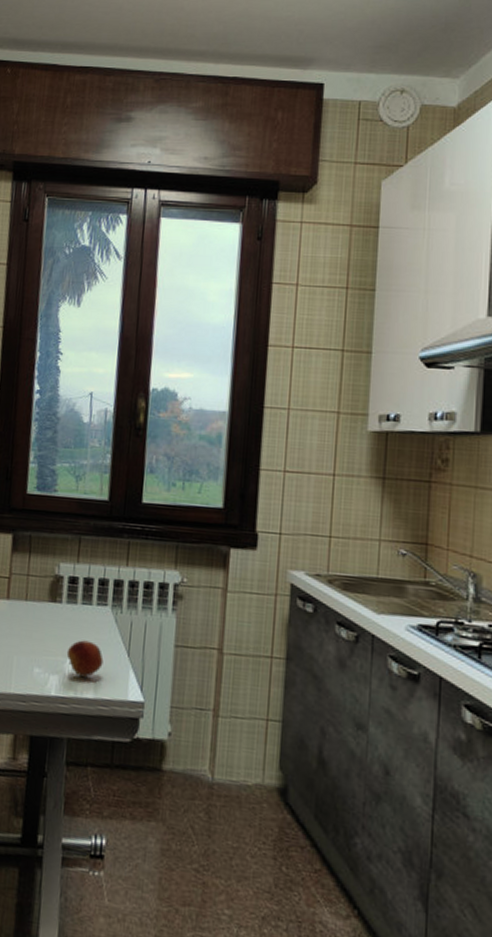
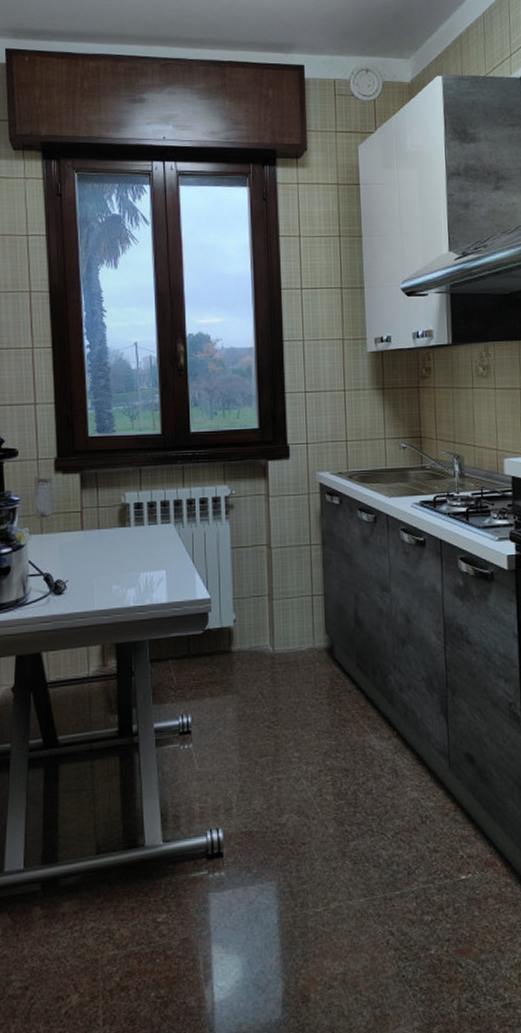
fruit: present [66,640,104,678] -> none [139,555,172,587]

